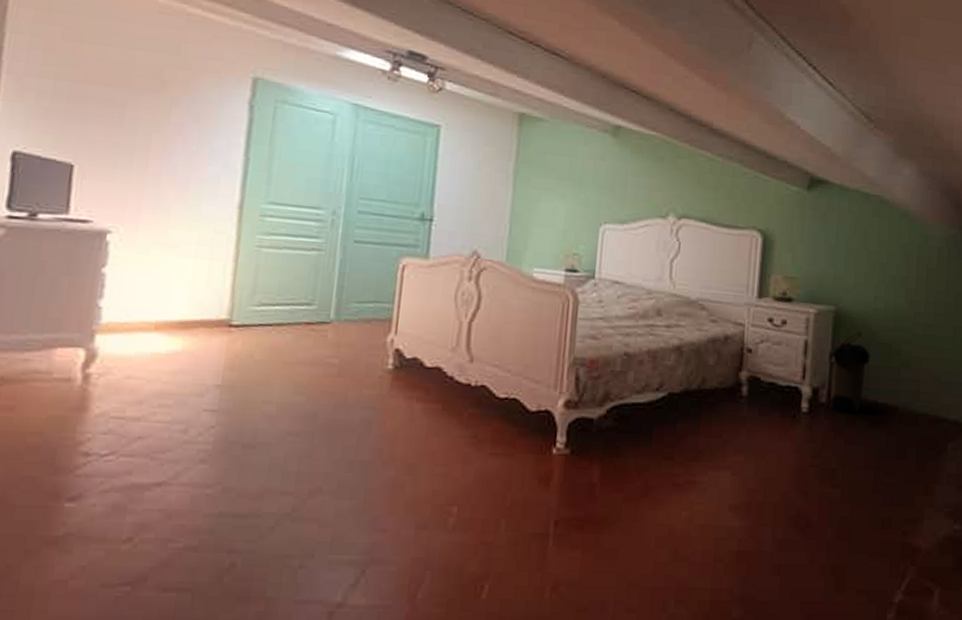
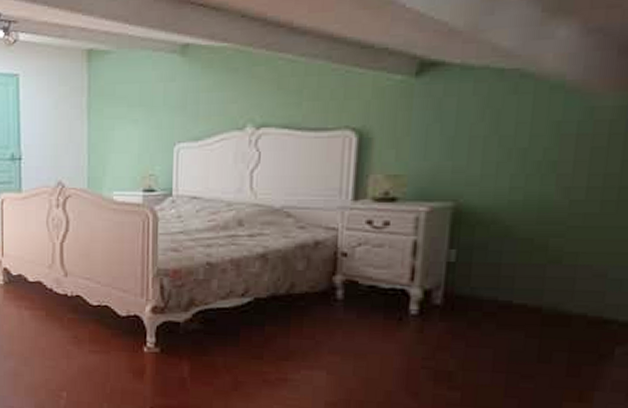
laundry hamper: present [828,332,870,413] -> none [444,228,503,315]

